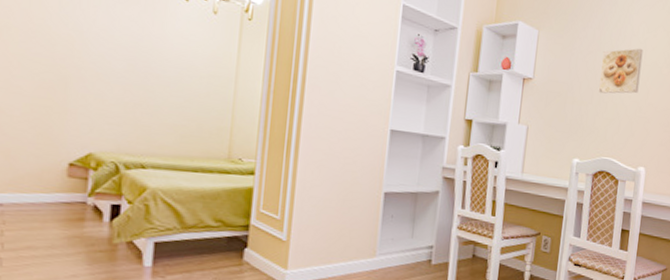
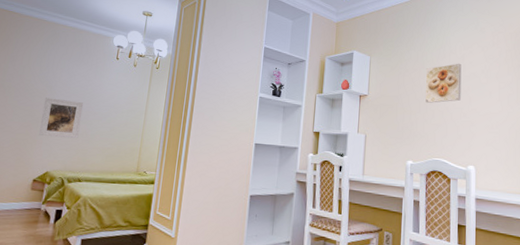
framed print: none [69,47,139,111] -> present [39,97,84,139]

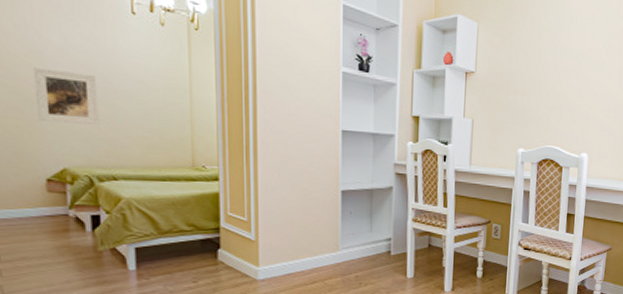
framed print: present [424,63,462,103] -> none [539,35,582,83]

